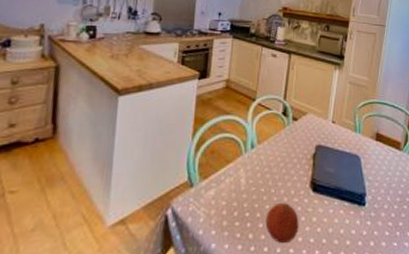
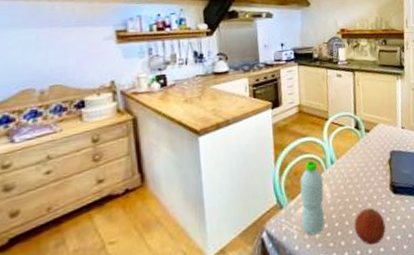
water bottle: none [210,140,241,222] -> present [300,160,325,236]

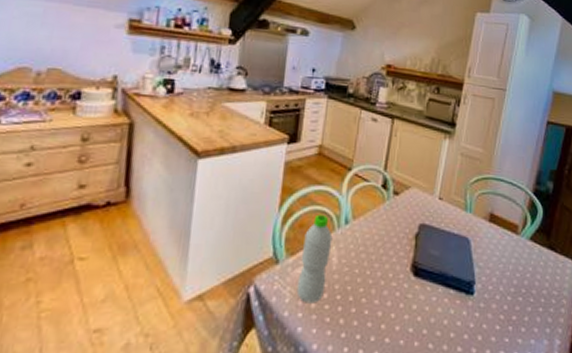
fruit: present [354,208,386,245] -> none [358,287,397,332]

